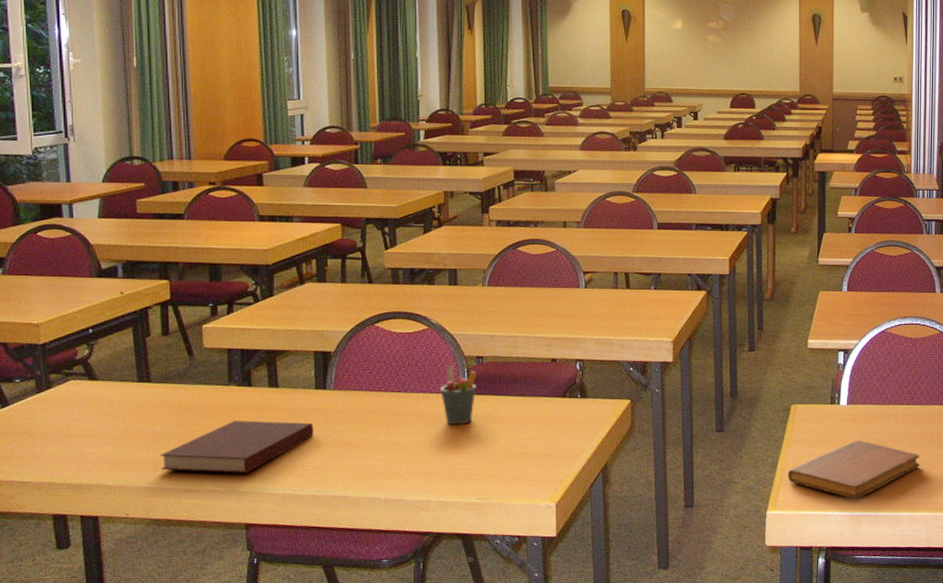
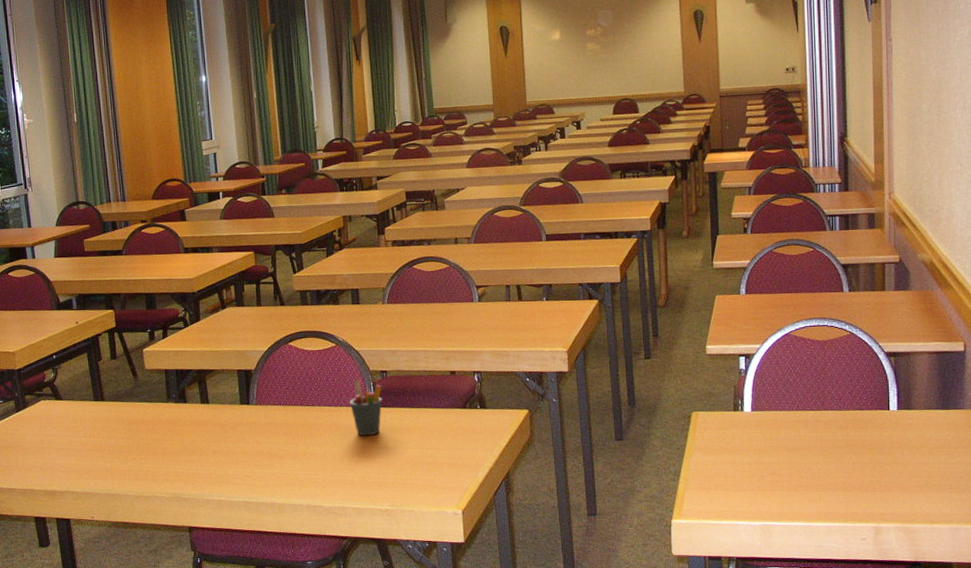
notebook: present [160,420,314,473] -> none [115,434,241,481]
notebook: present [787,440,920,499] -> none [691,447,835,508]

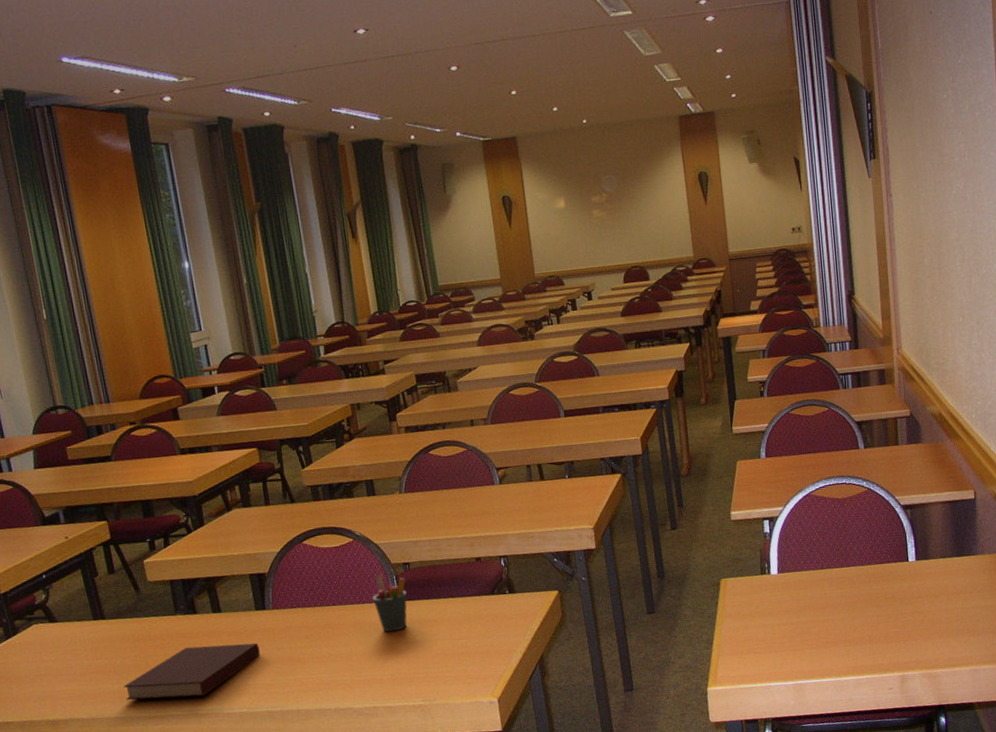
notebook: none [115,434,241,481] -> present [123,643,260,700]

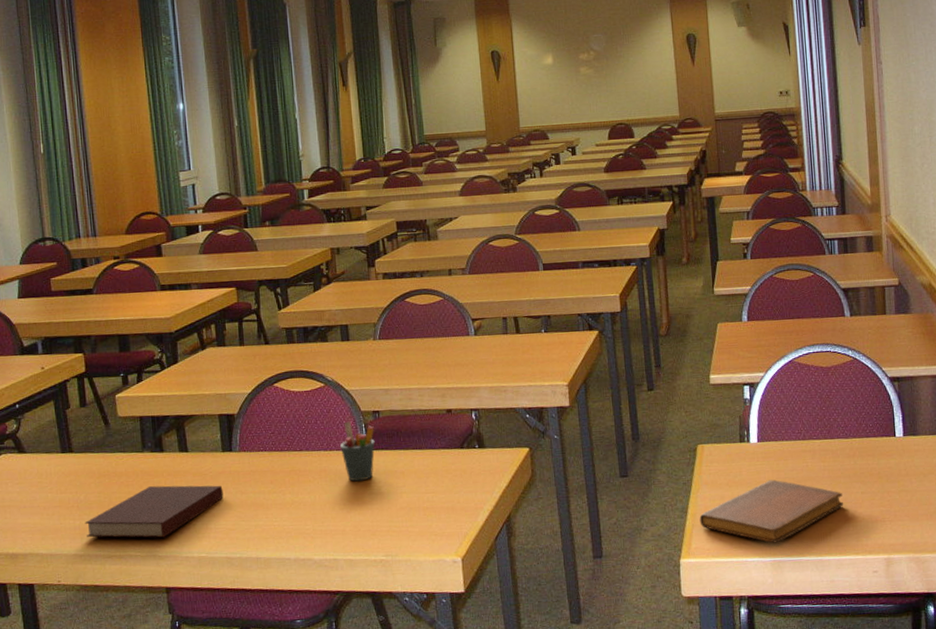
notebook: none [724,608,861,668] -> present [699,479,844,543]

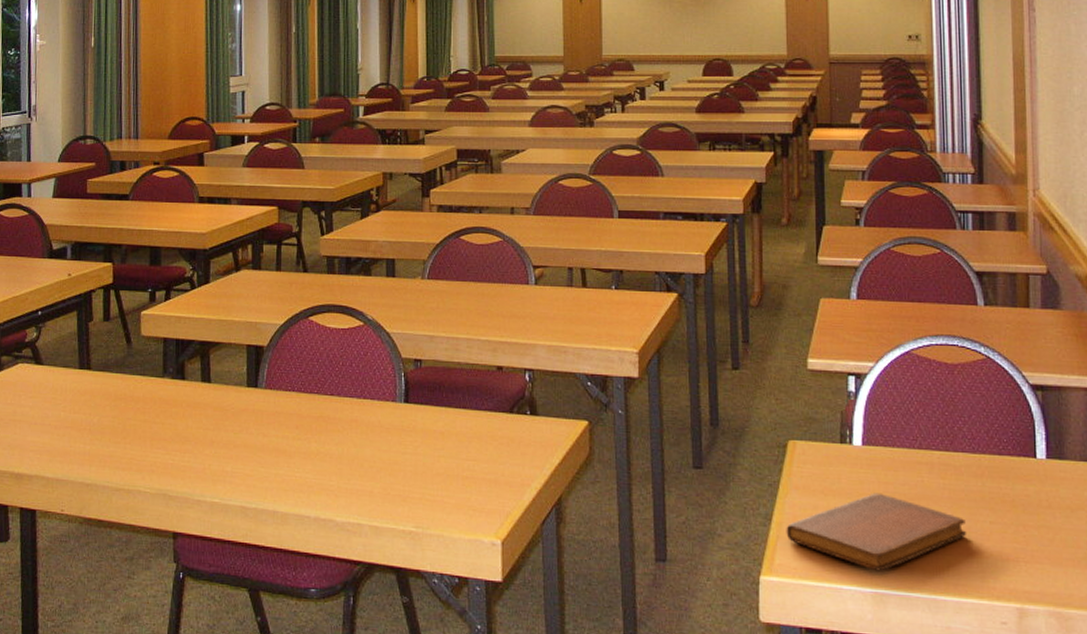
notebook: present [84,485,223,538] -> none [95,417,244,475]
pen holder: present [340,421,375,482] -> none [375,367,414,438]

